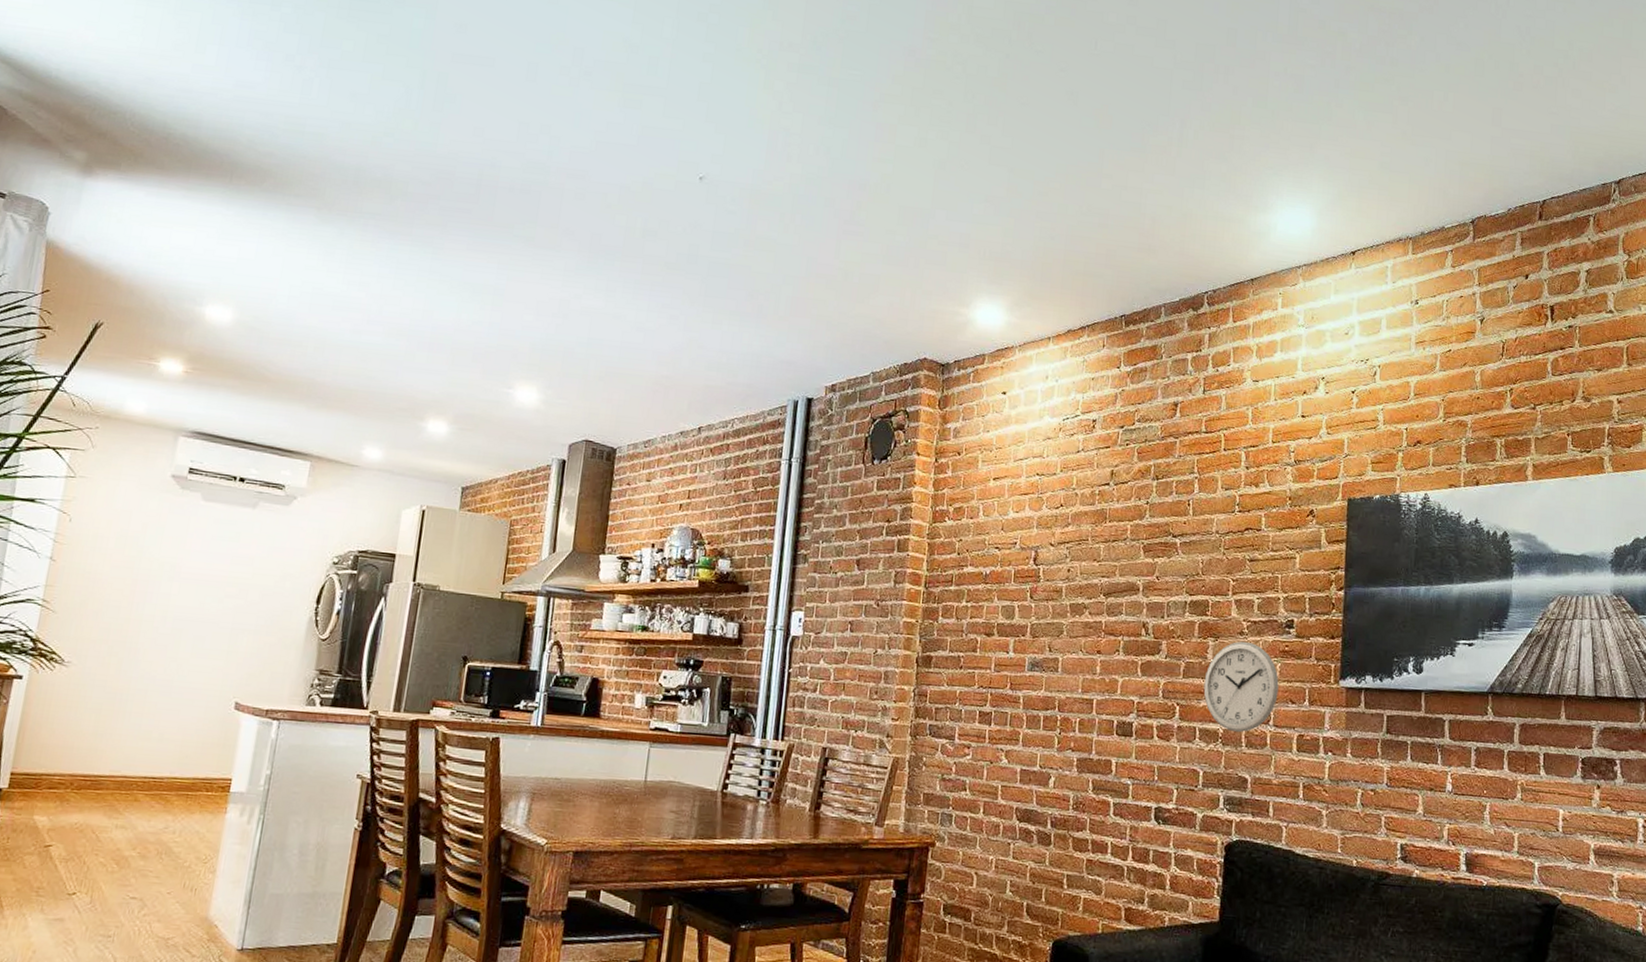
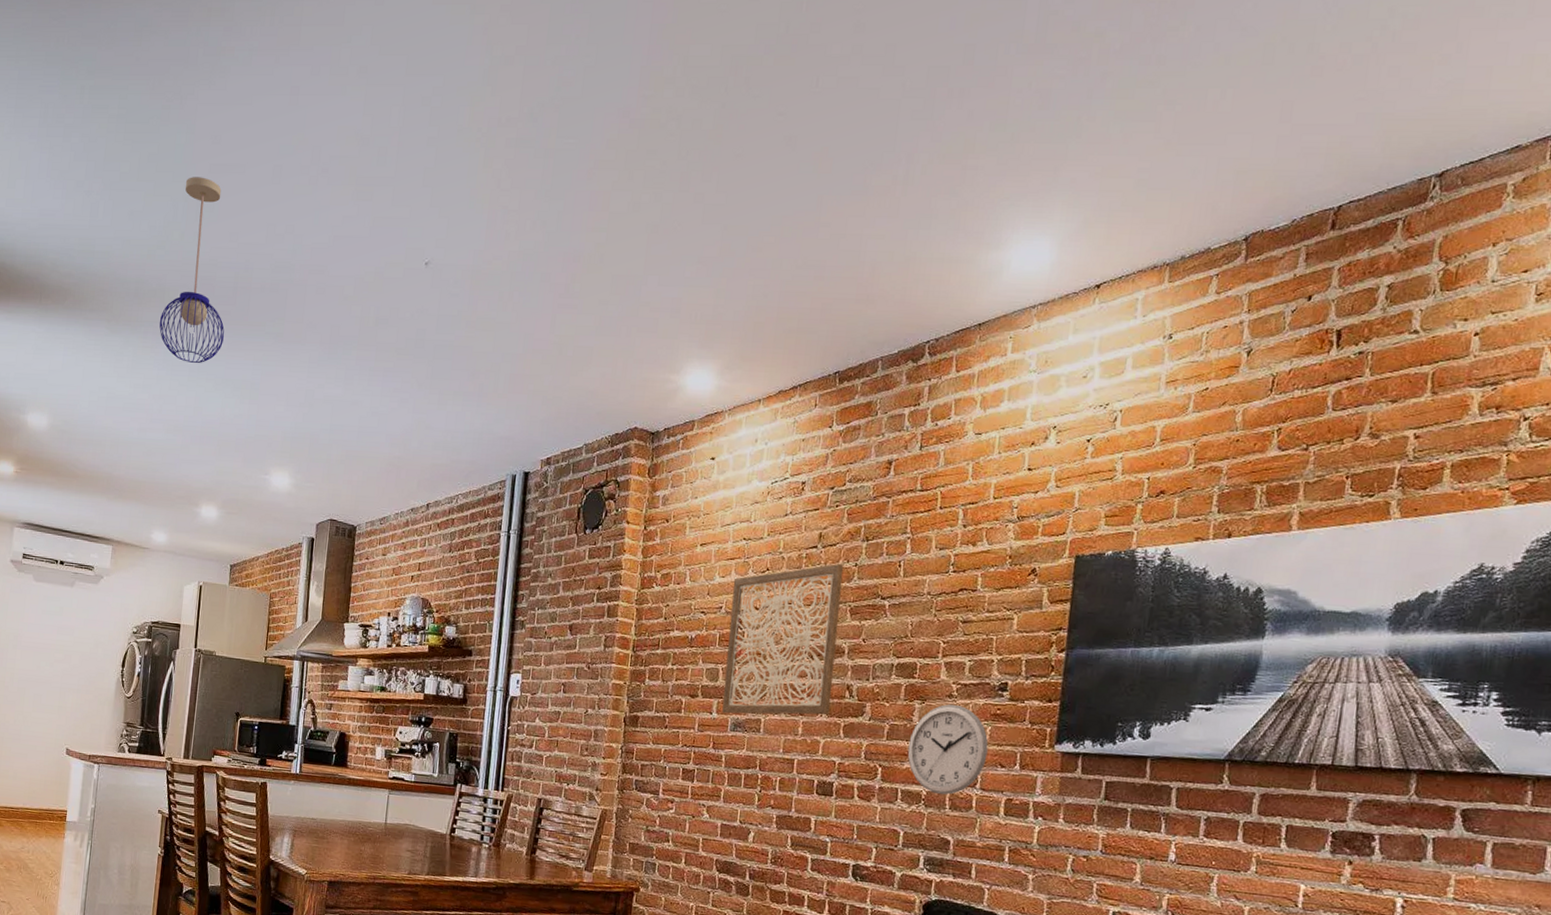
pendant light: none [383,64,466,263] -> present [159,177,225,363]
wall art: none [1019,500,1136,654] -> present [722,563,844,715]

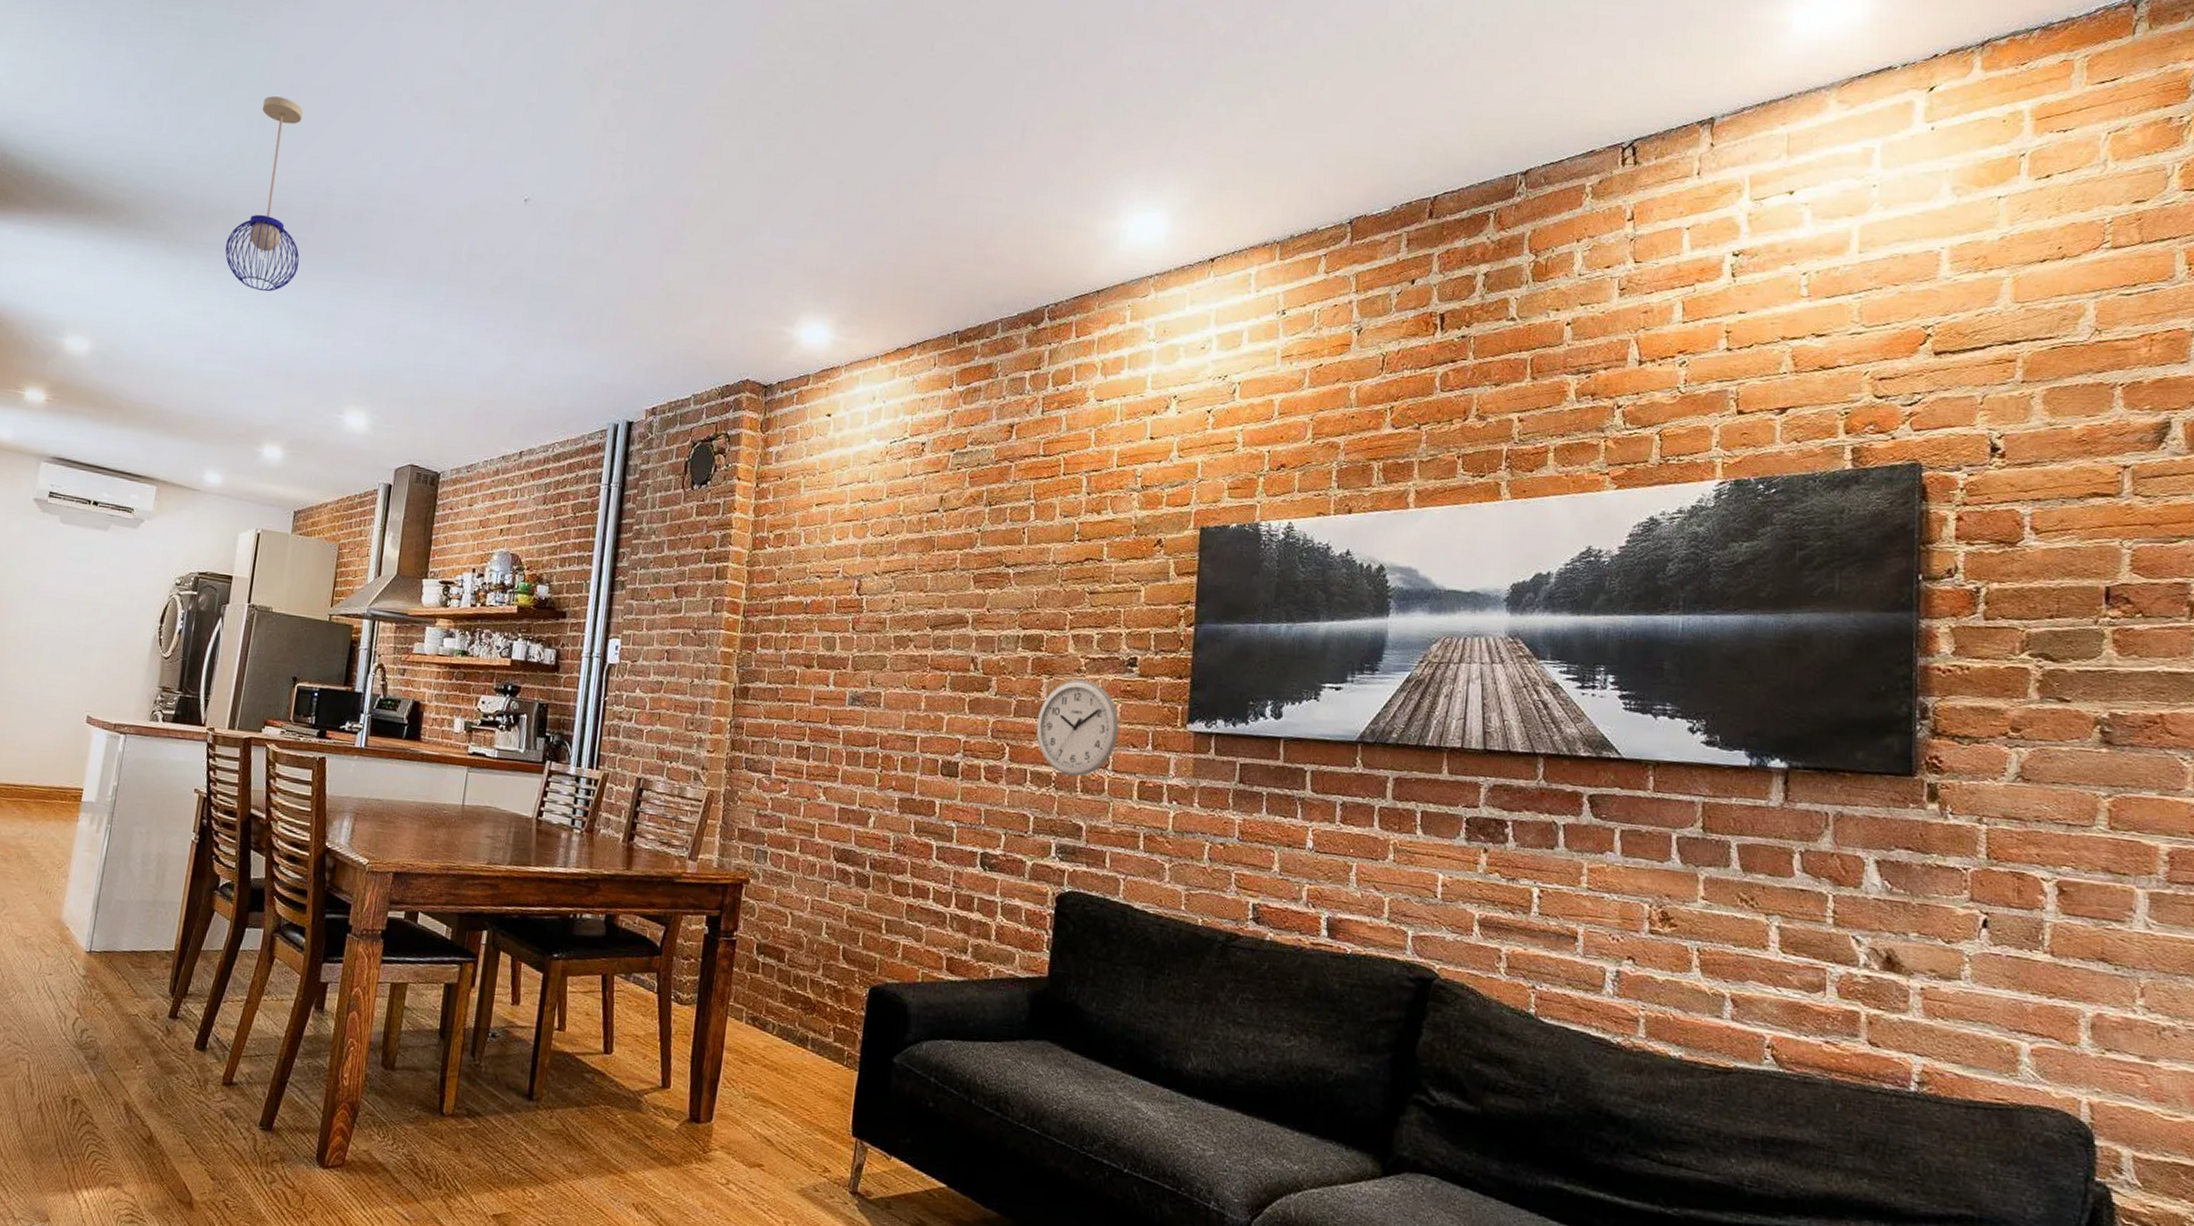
wall art: present [722,563,844,715] -> none [839,528,967,690]

